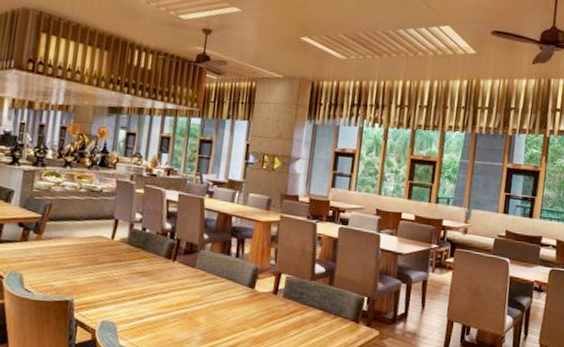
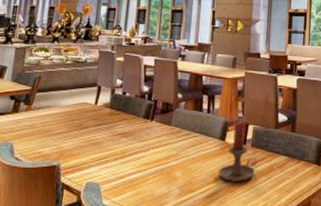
candle holder: none [245,271,289,334] -> present [218,123,258,182]

